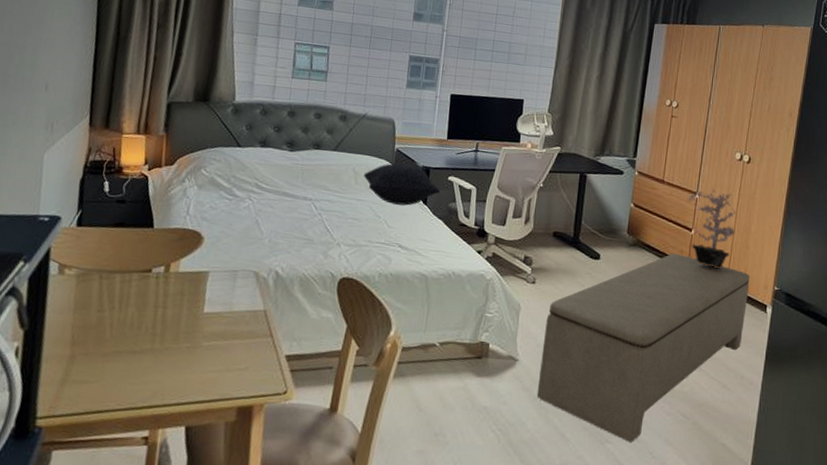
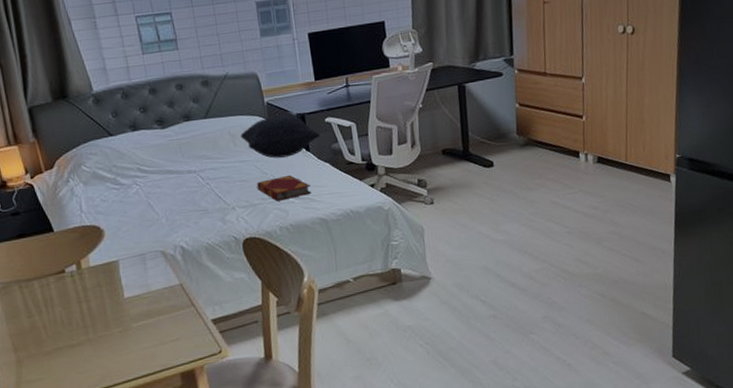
hardback book: none [367,223,420,248] -> present [257,174,311,201]
bench: present [536,253,750,443] -> none [451,143,650,330]
potted plant: present [687,189,736,268] -> none [573,69,628,150]

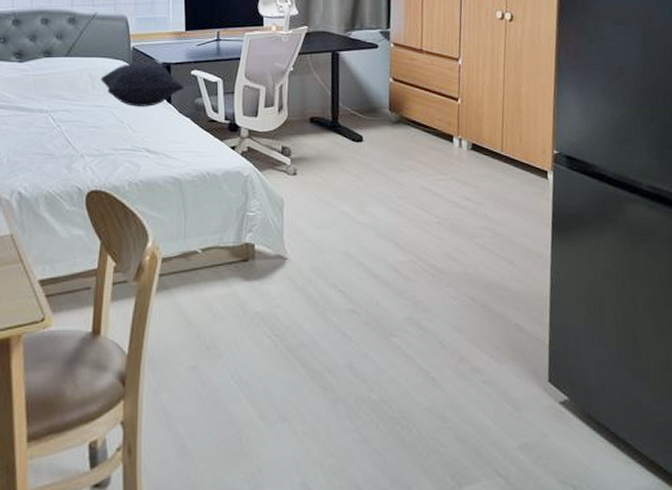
hardback book: present [257,174,311,201] -> none [111,126,168,153]

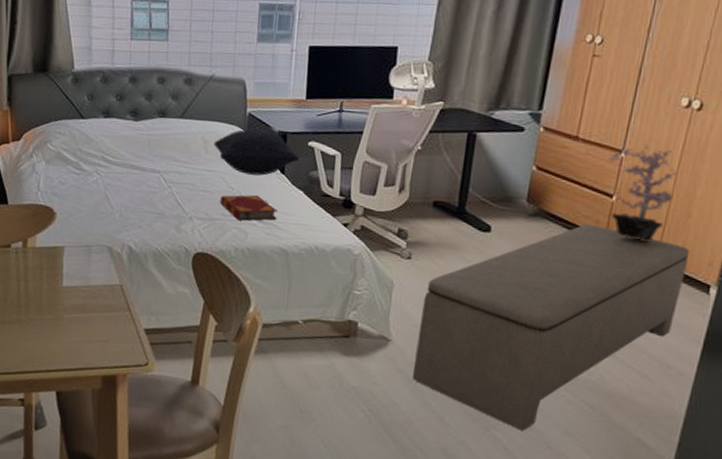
hardback book: none [111,126,168,153] -> present [220,194,278,221]
bench: none [311,126,527,333] -> present [412,224,690,431]
potted plant: none [449,53,505,137] -> present [608,145,677,241]

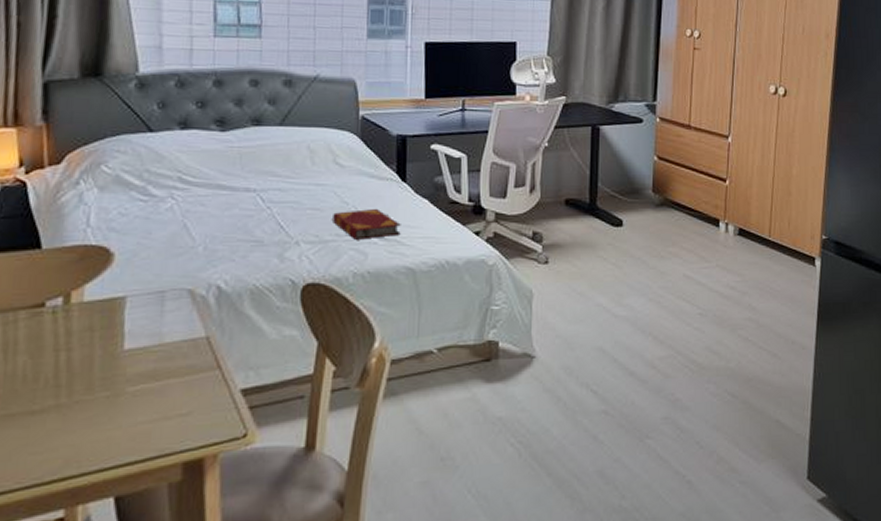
pillow: present [213,129,300,176] -> none [321,134,422,186]
bench: present [412,224,690,431] -> none [560,209,795,434]
potted plant: present [608,145,677,241] -> none [718,130,775,221]

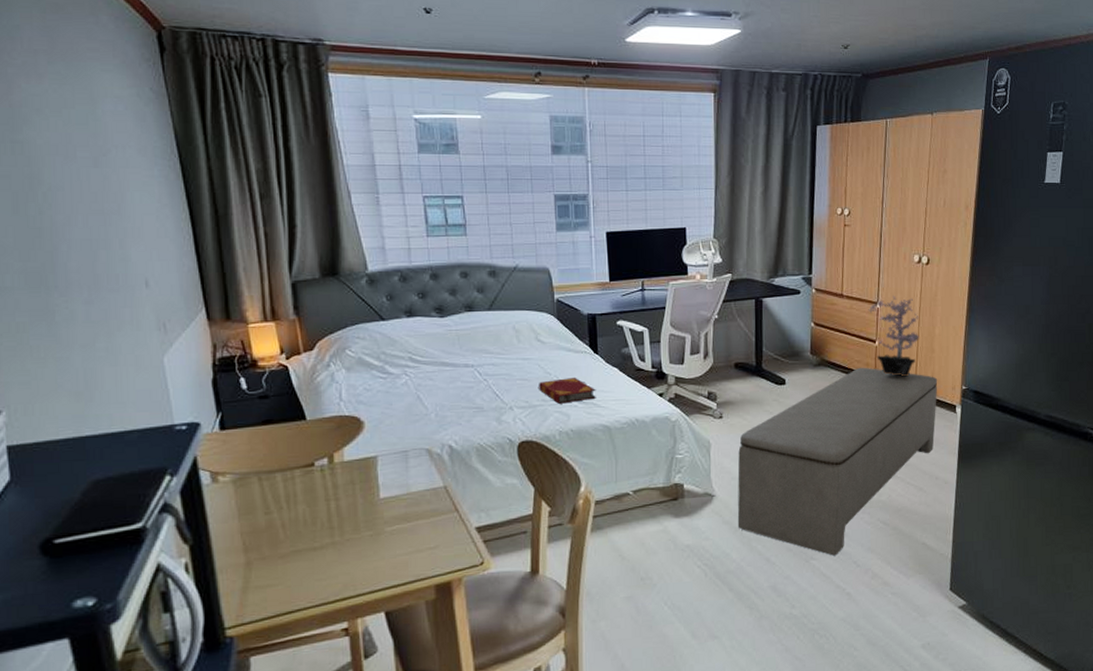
bench: none [560,209,795,434] -> present [737,367,938,556]
potted plant: none [718,130,775,221] -> present [868,296,920,376]

